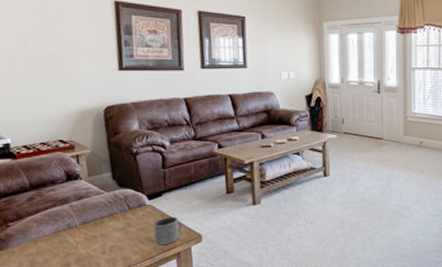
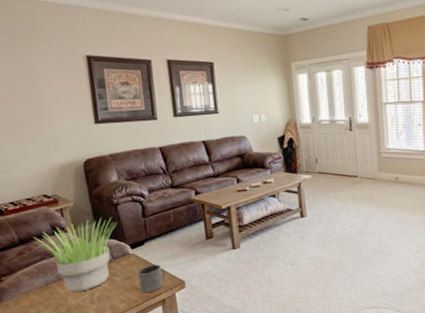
potted plant: none [45,166,136,241] -> present [33,217,118,292]

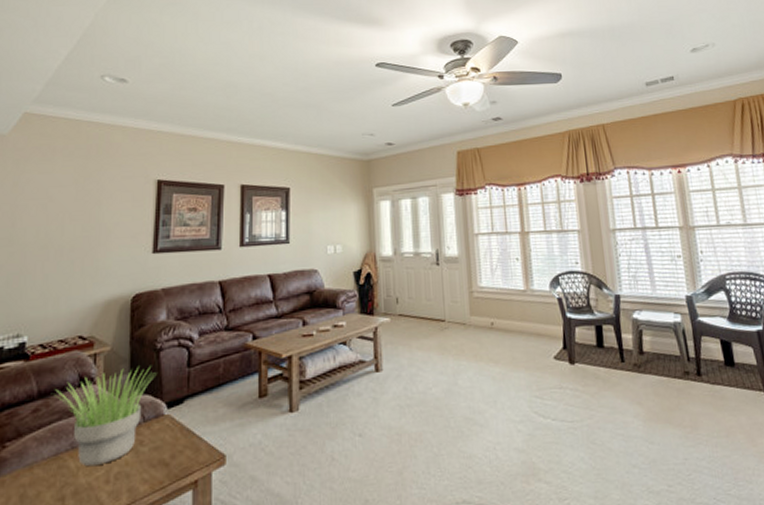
mug: present [137,264,166,293] -> none [169,430,204,470]

